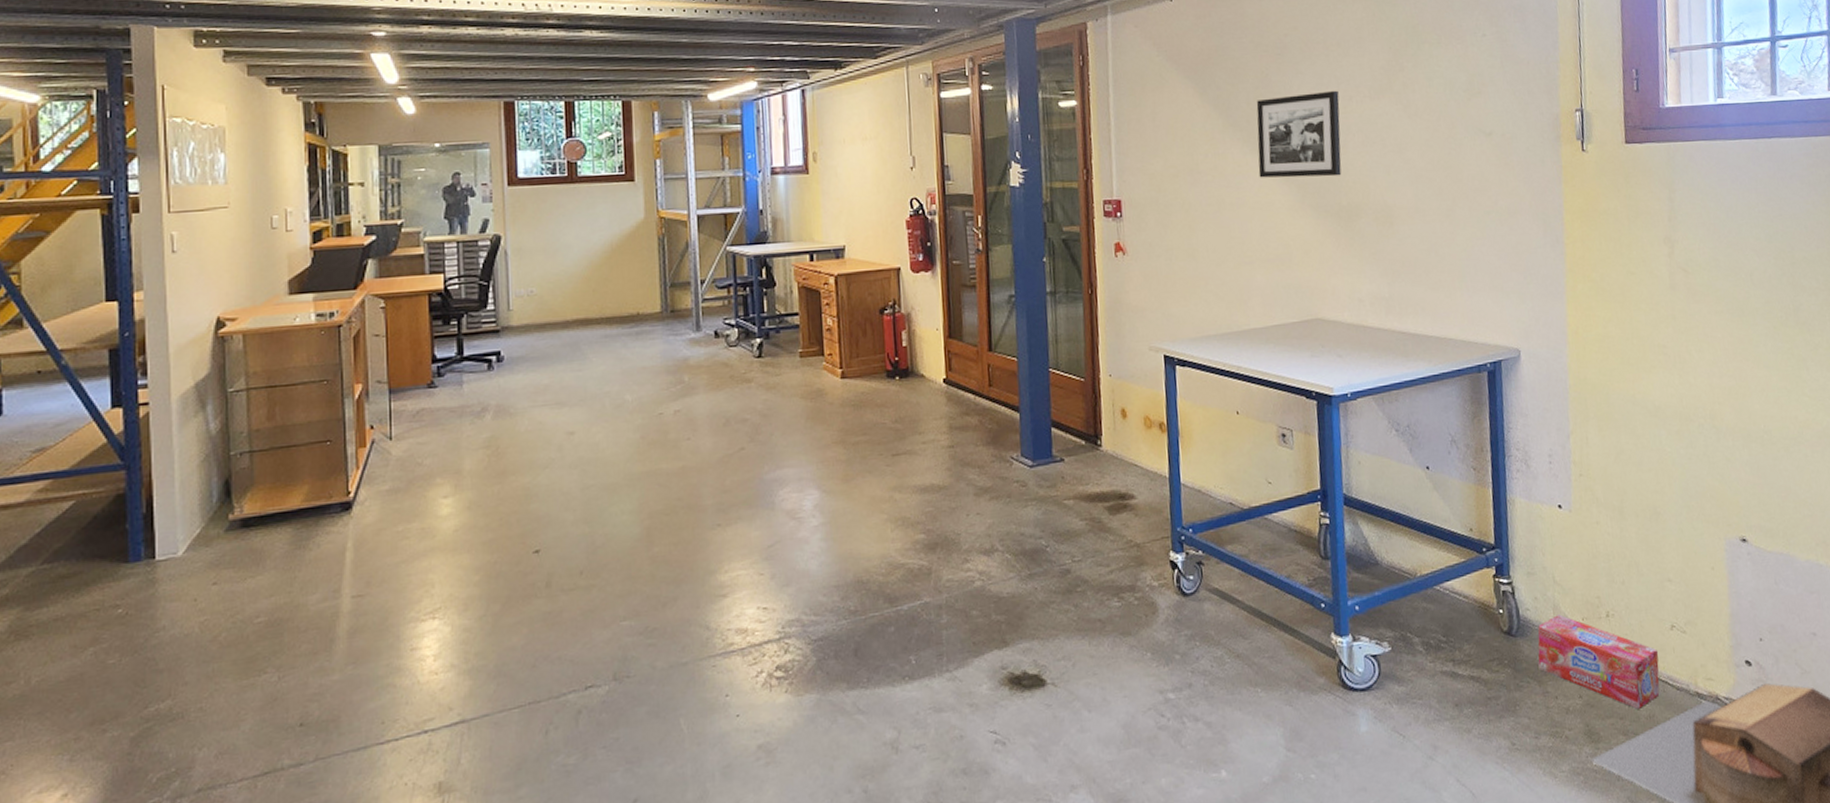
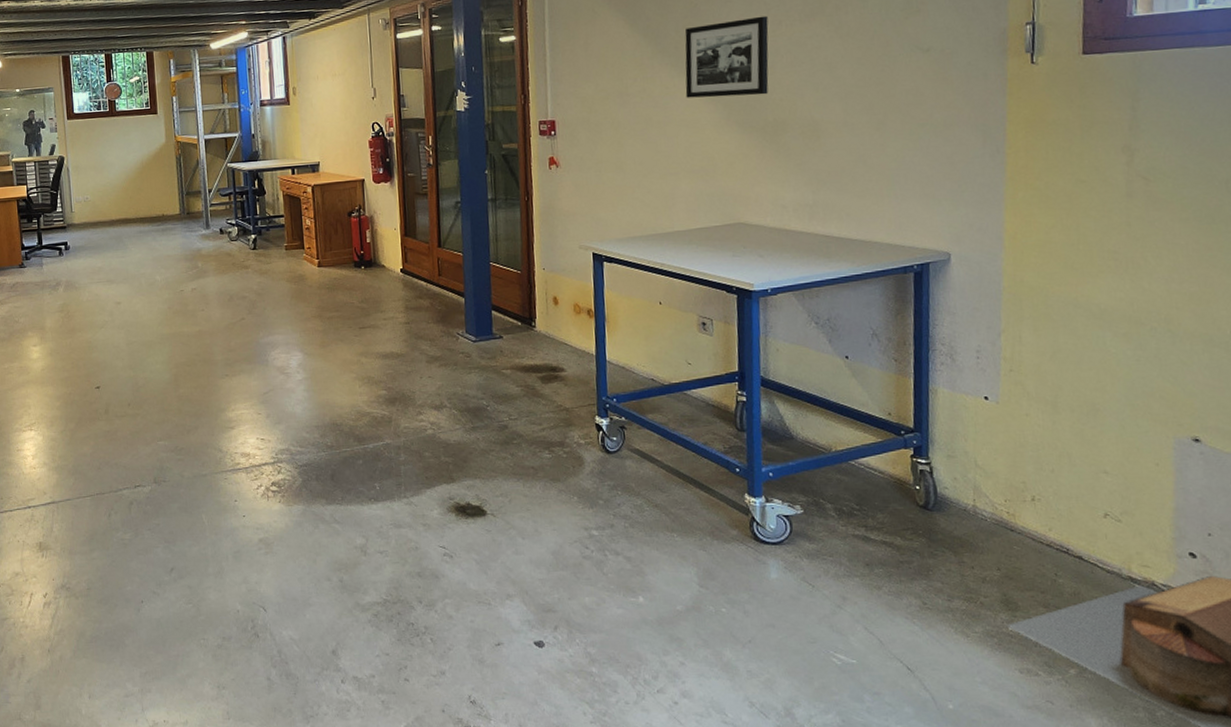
box: present [1538,614,1660,709] -> none [954,495,1089,586]

